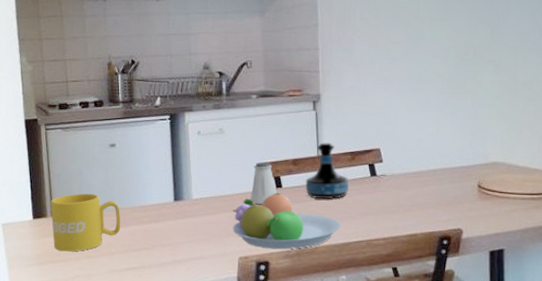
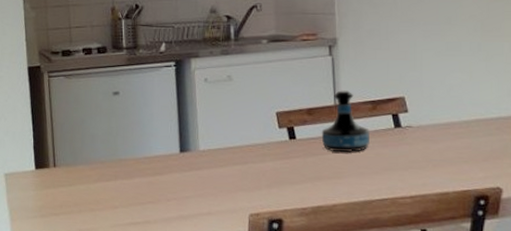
mug: present [50,193,121,252] -> none [52,143,125,204]
fruit bowl: present [232,192,341,250] -> none [242,144,361,207]
saltshaker: present [251,161,277,204] -> none [262,111,291,157]

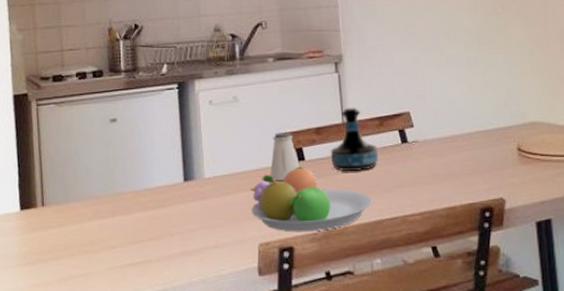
fruit bowl: none [242,144,361,207] -> present [250,166,372,232]
saltshaker: none [262,111,291,157] -> present [270,132,300,180]

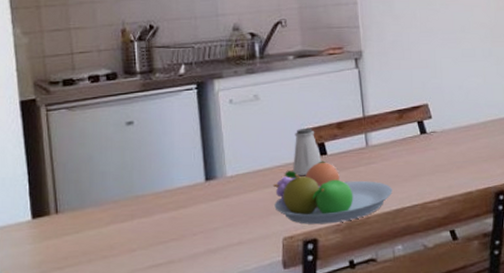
tequila bottle: present [330,107,379,171] -> none [352,101,399,163]

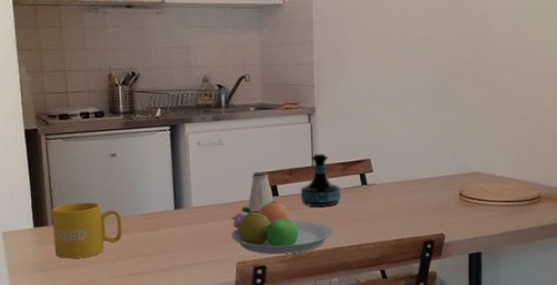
mug: none [54,181,143,255] -> present [51,202,122,259]
tequila bottle: none [352,101,399,163] -> present [300,153,342,206]

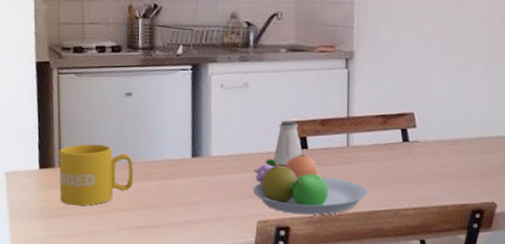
tequila bottle: present [300,153,342,206] -> none [332,103,380,164]

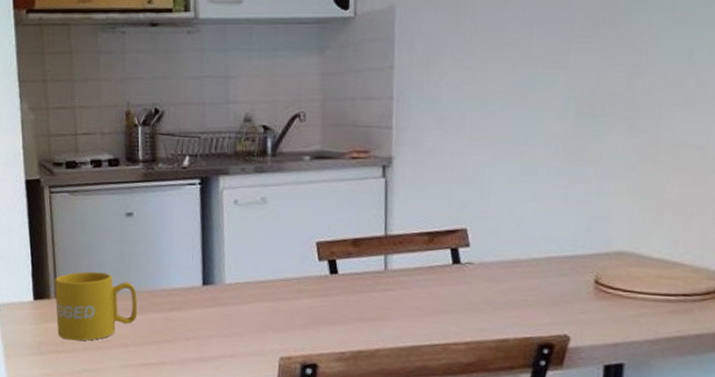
fruit bowl: present [252,154,368,215] -> none [273,280,410,351]
saltshaker: present [274,120,302,165] -> none [297,240,331,293]

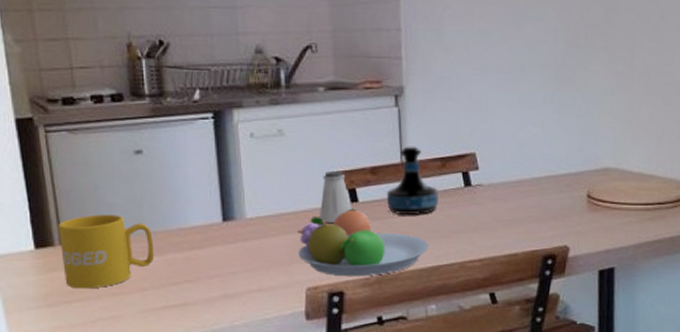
fruit bowl: none [273,280,410,351] -> present [297,208,429,277]
saltshaker: none [297,240,331,293] -> present [320,170,352,223]
tequila bottle: none [367,218,425,291] -> present [386,146,440,214]

